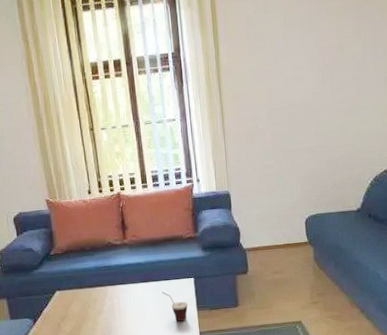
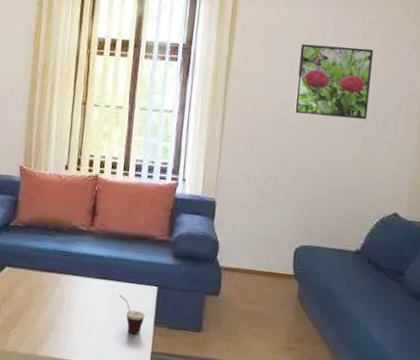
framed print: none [281,23,350,99] -> present [294,44,374,120]

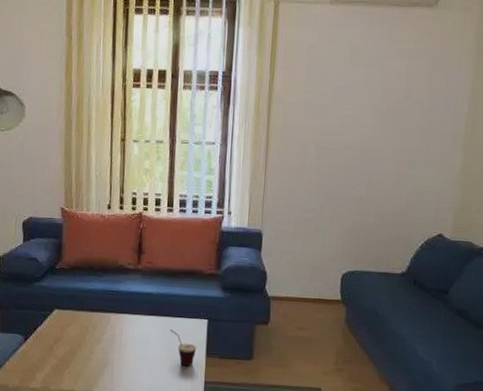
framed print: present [294,44,374,120] -> none [339,65,419,142]

